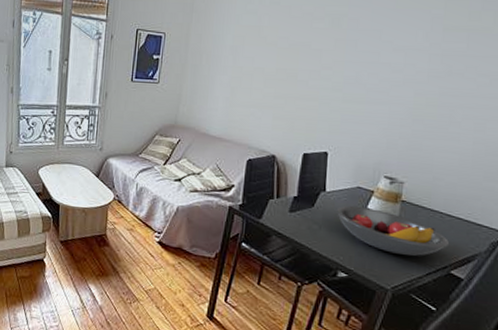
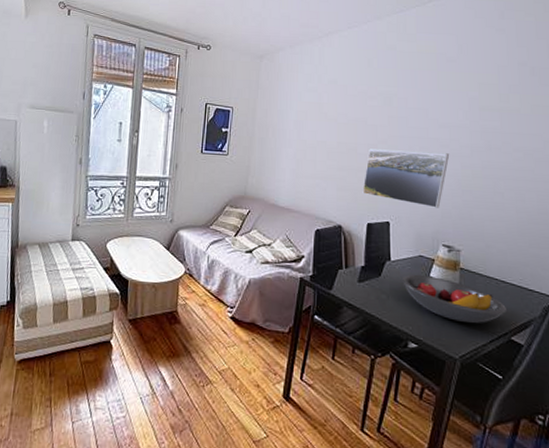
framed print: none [300,75,403,139] -> present [362,148,450,208]

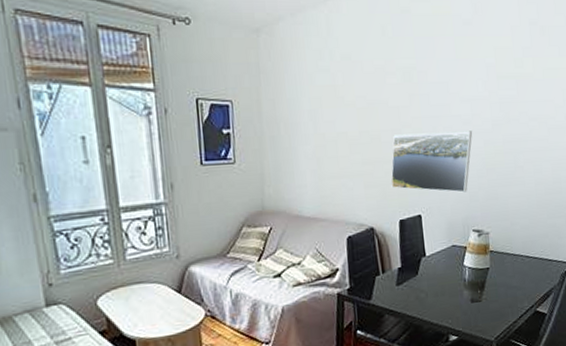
fruit bowl: present [403,274,506,324] -> none [439,264,531,305]

